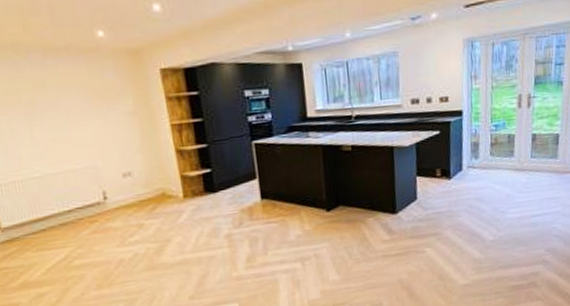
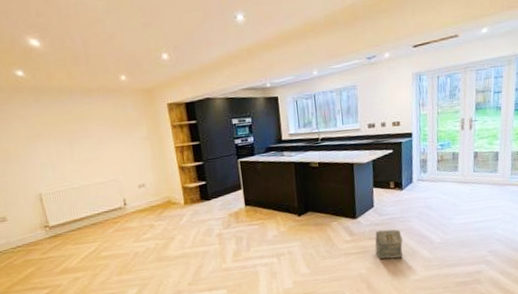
bag: none [418,225,450,262] -> present [375,229,403,260]

